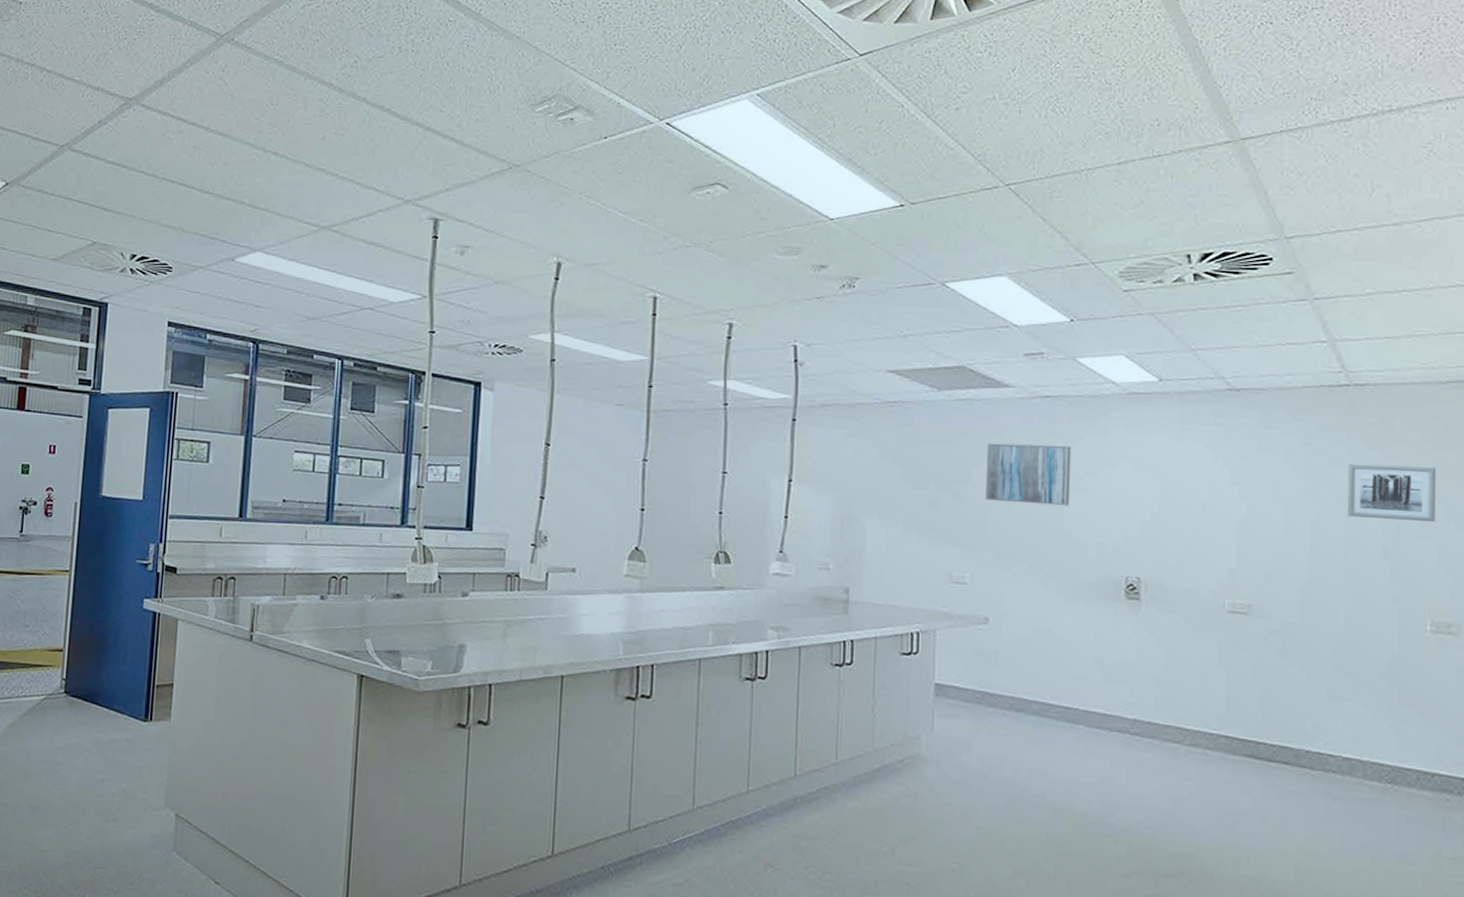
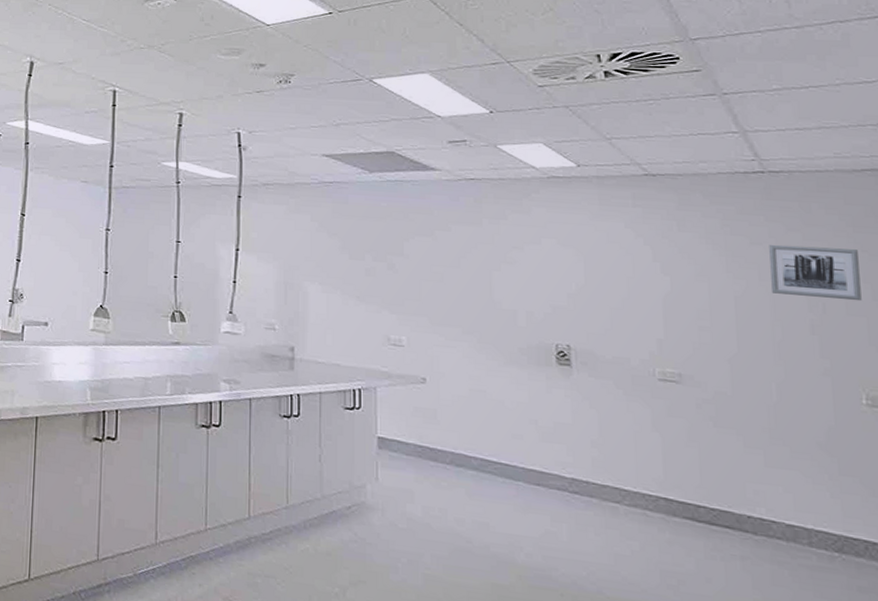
wall art: present [985,443,1072,506] -> none [417,219,498,278]

